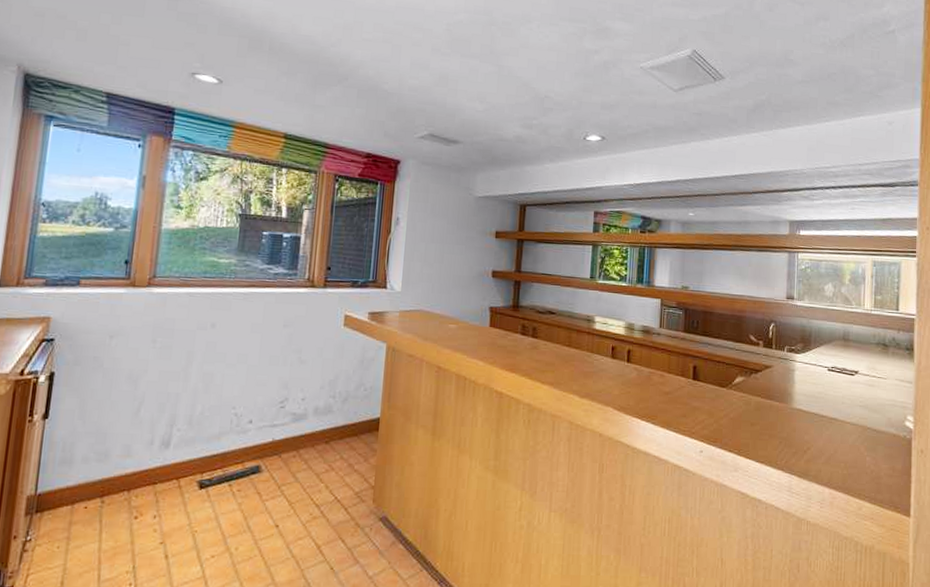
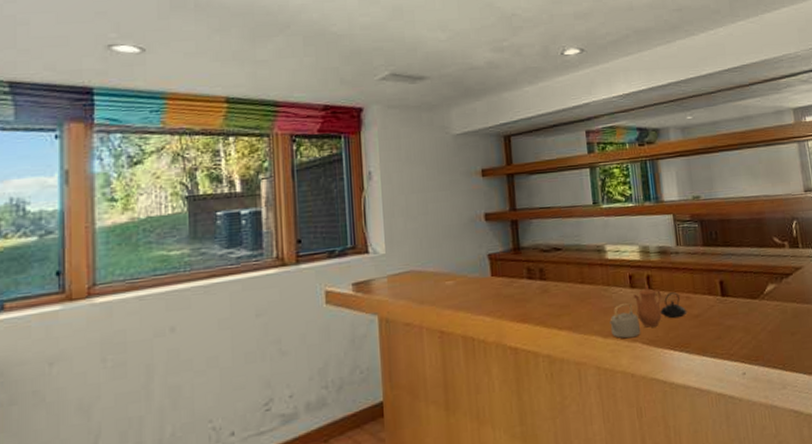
teapot: none [587,357,659,402] -> present [610,284,687,339]

